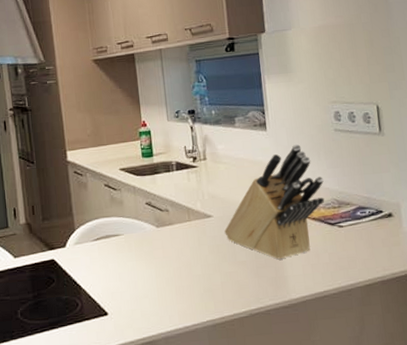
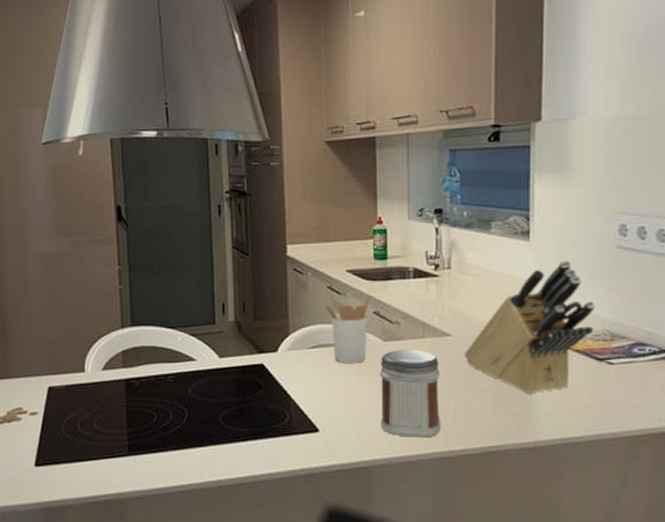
utensil holder: none [104,189,143,251] -> present [325,295,370,363]
jar: none [155,232,212,310] -> present [380,350,442,438]

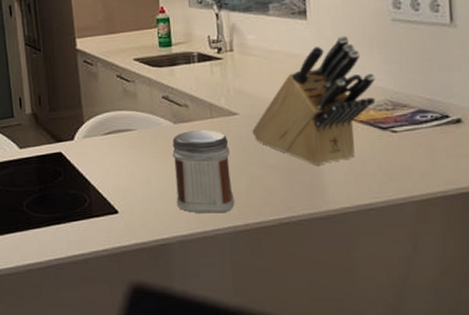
utensil holder: present [325,295,370,363] -> none [116,81,158,147]

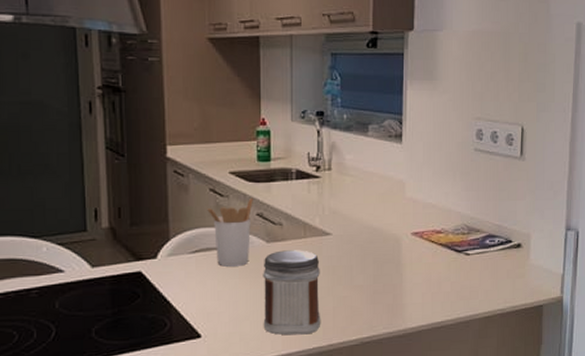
utensil holder: none [116,81,158,147] -> present [207,197,253,267]
knife block: present [252,36,376,166] -> none [343,162,456,286]

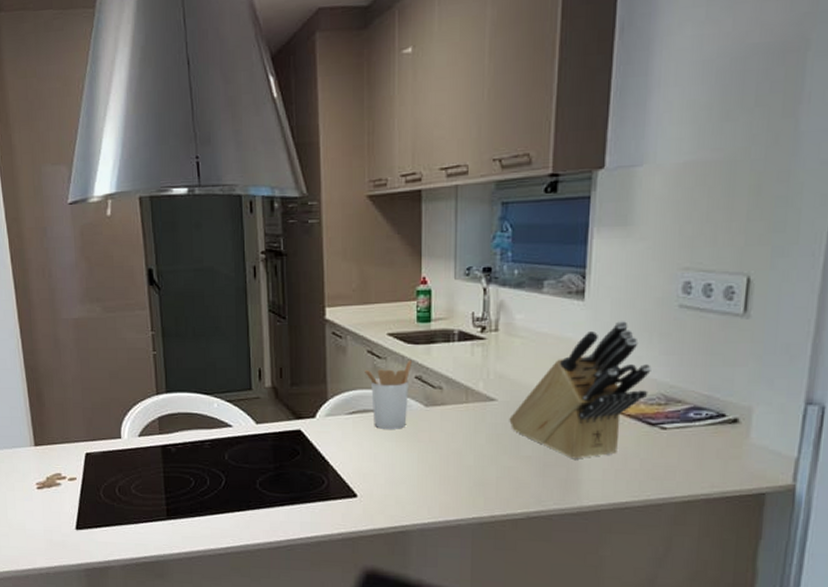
jar: present [263,250,321,335] -> none [420,415,483,503]
knife block: none [343,162,456,286] -> present [509,321,651,459]

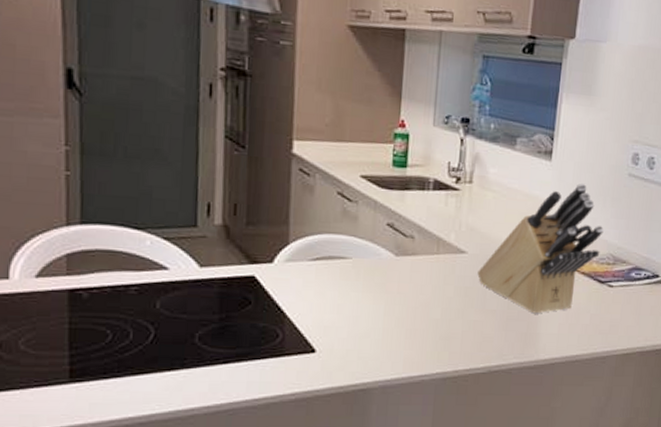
utensil holder: present [365,359,412,429] -> none [333,205,385,279]

